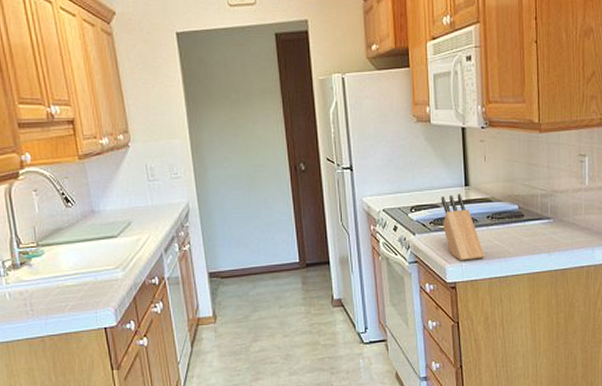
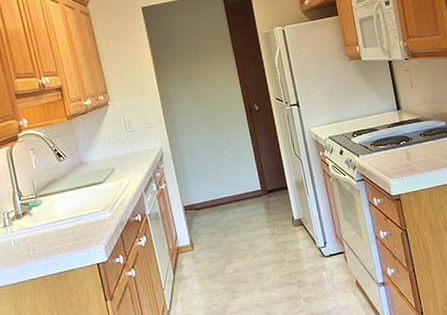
knife block: present [441,194,485,261] -> none [377,117,423,176]

